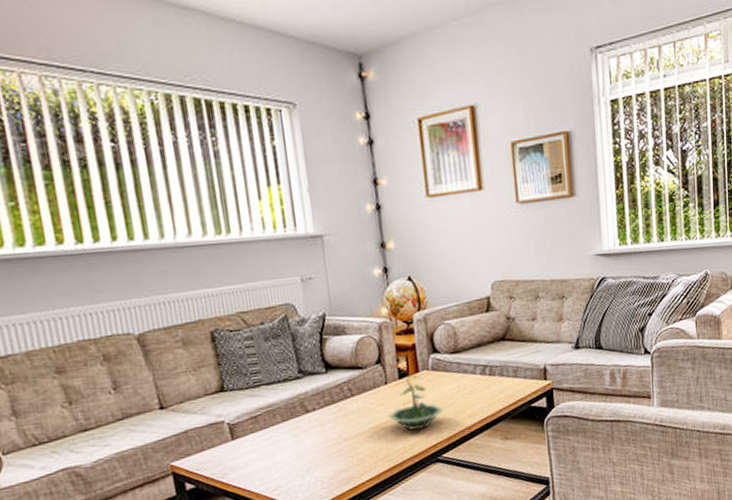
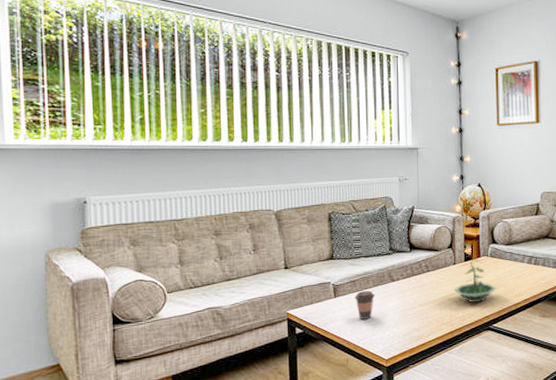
coffee cup: none [258,427,286,465] -> present [354,291,375,320]

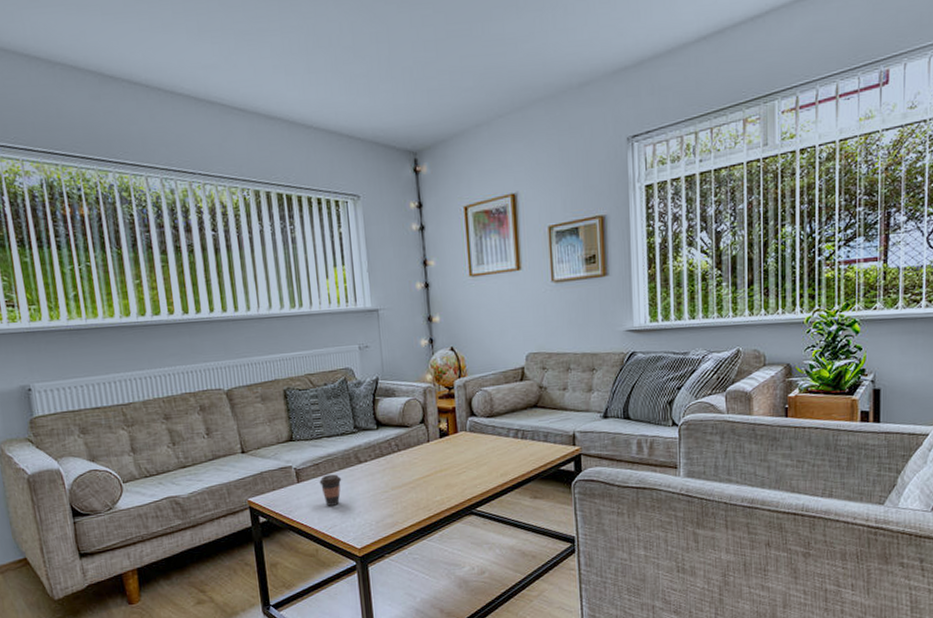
terrarium: present [453,258,497,303] -> none [429,434,479,484]

